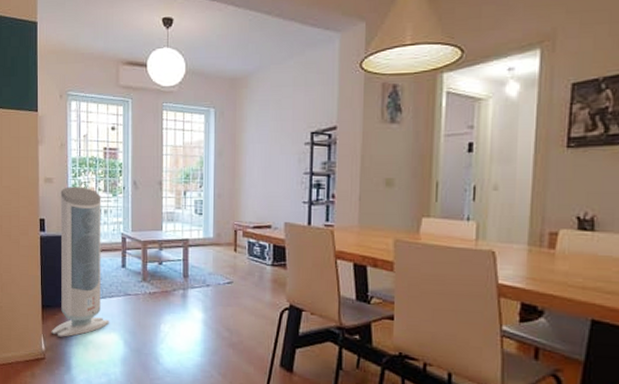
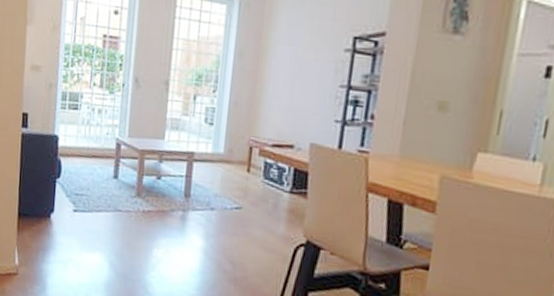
air purifier: present [51,186,110,337] -> none [26,77,96,252]

